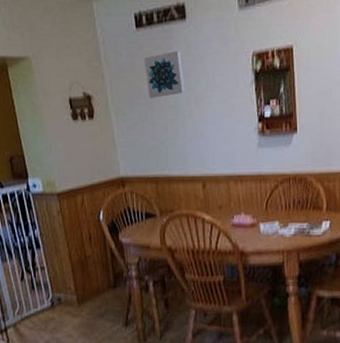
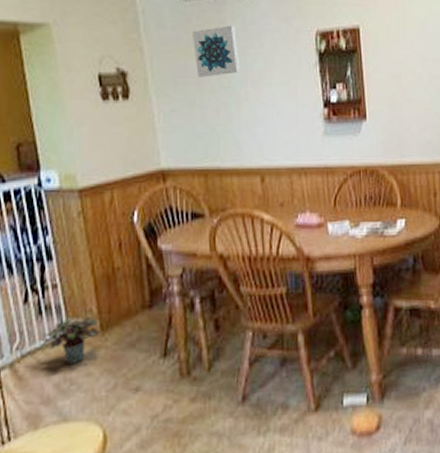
potted plant: none [35,292,77,327] -> present [42,316,100,364]

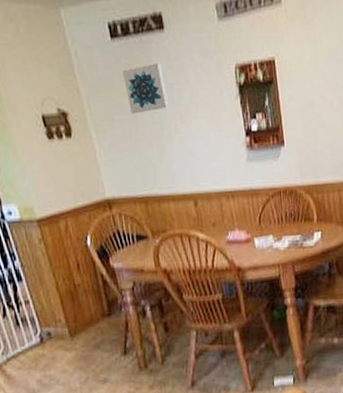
potted plant: present [42,316,100,364] -> none [22,325,70,364]

